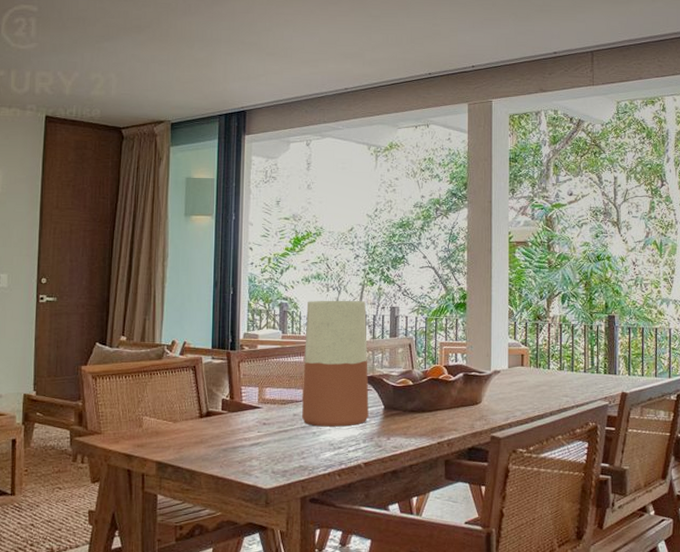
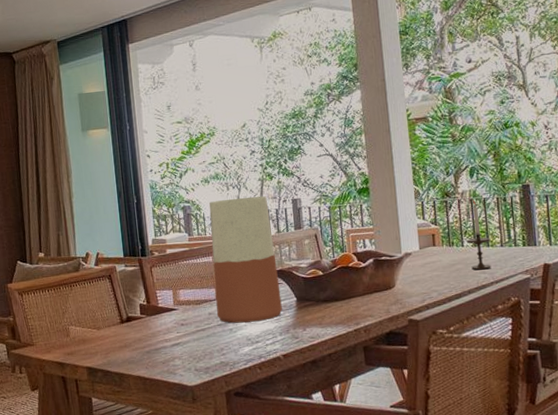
candlestick: none [553,324,575,393] -> present [466,199,491,271]

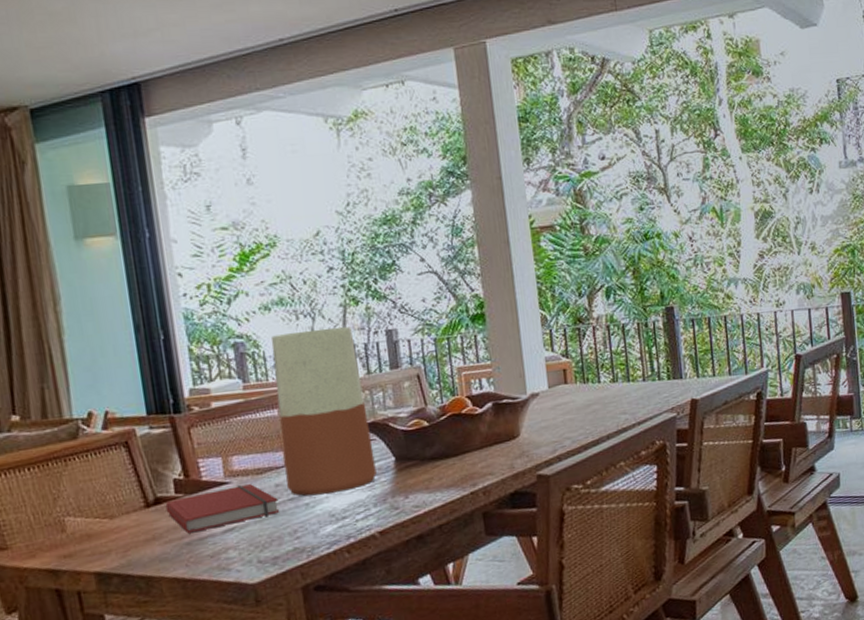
book: none [133,311,212,345] -> present [165,484,280,534]
candlestick: present [466,199,491,271] -> none [604,325,633,411]

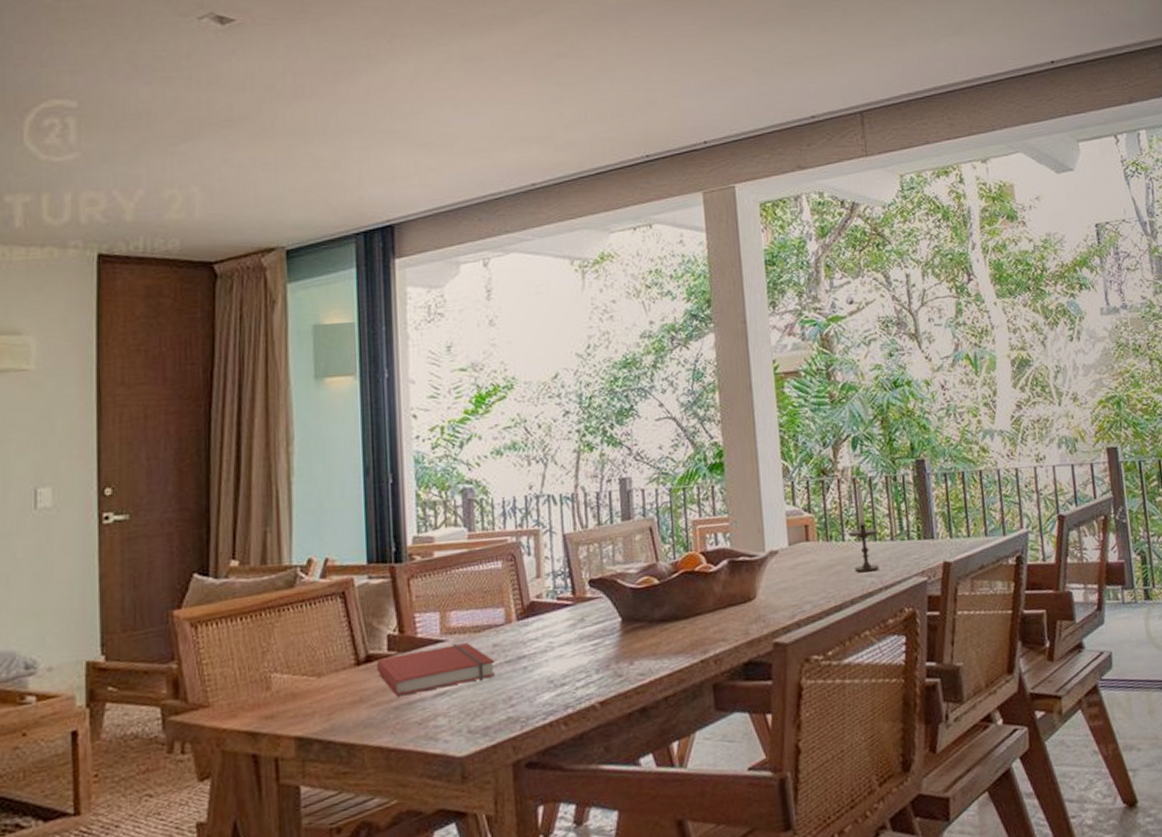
vase: present [271,326,377,496] -> none [500,473,601,658]
candlestick: none [604,325,633,411] -> present [848,478,879,573]

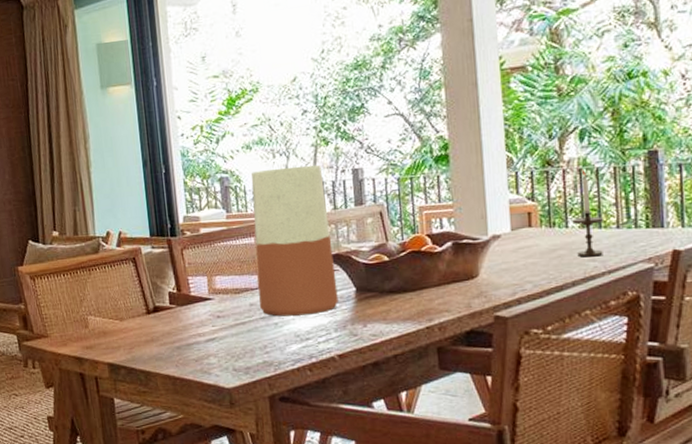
book: present [376,643,496,697] -> none [162,302,253,339]
vase: none [500,473,601,658] -> present [251,165,338,317]

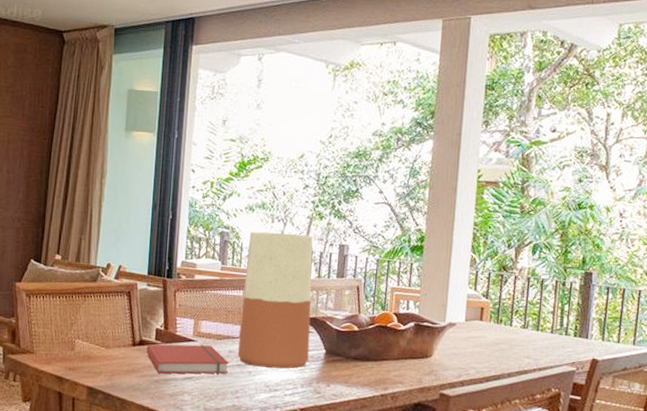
book: none [162,302,253,339] -> present [146,344,229,374]
candlestick: present [572,168,603,258] -> none [516,277,541,355]

